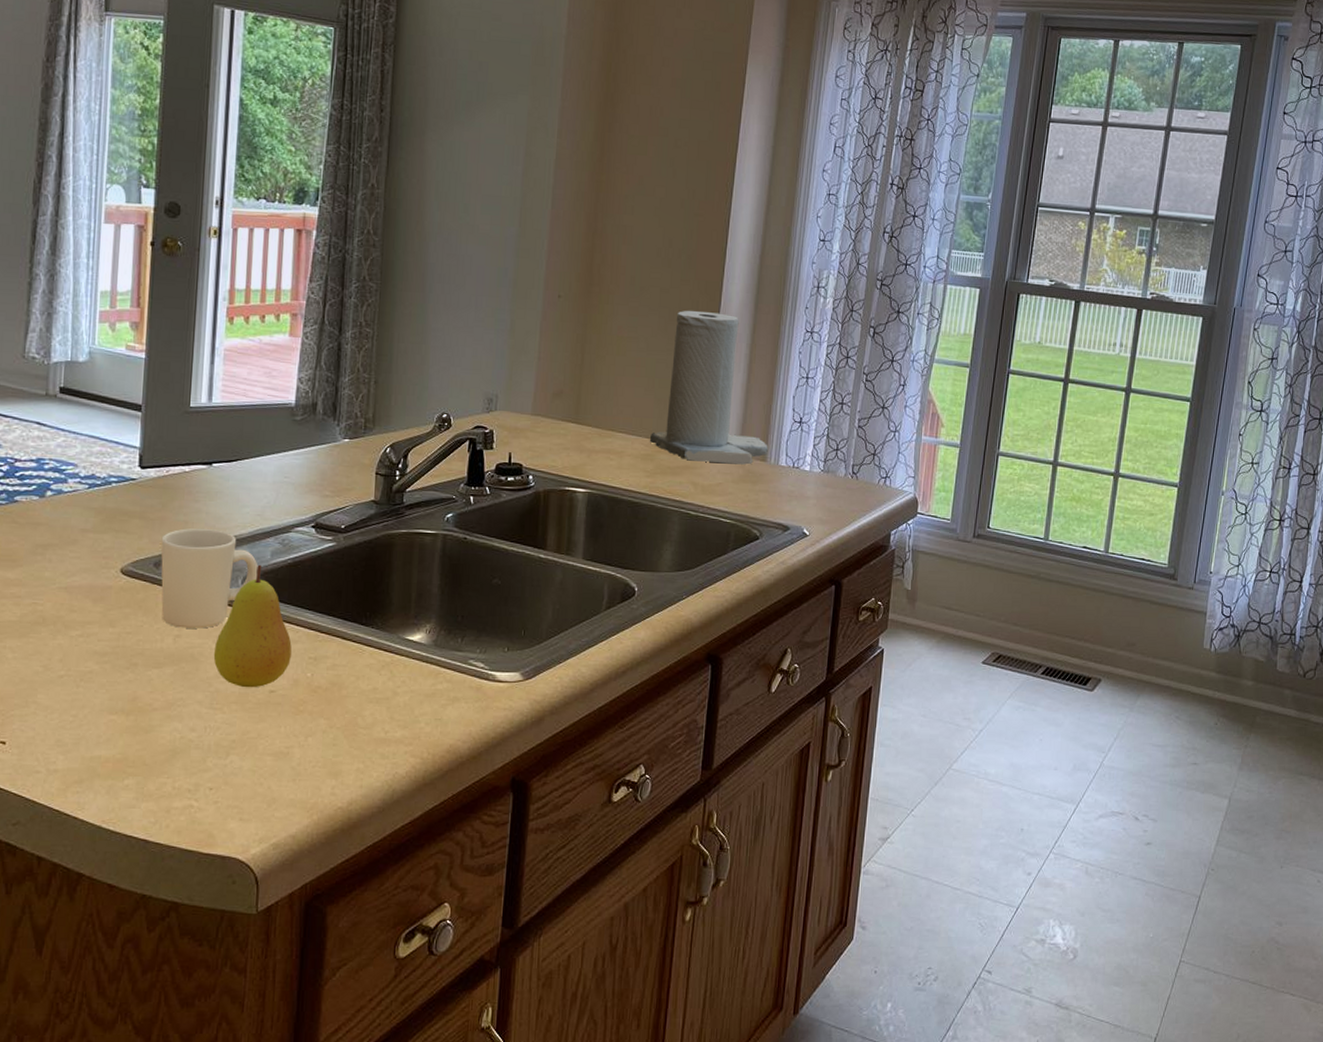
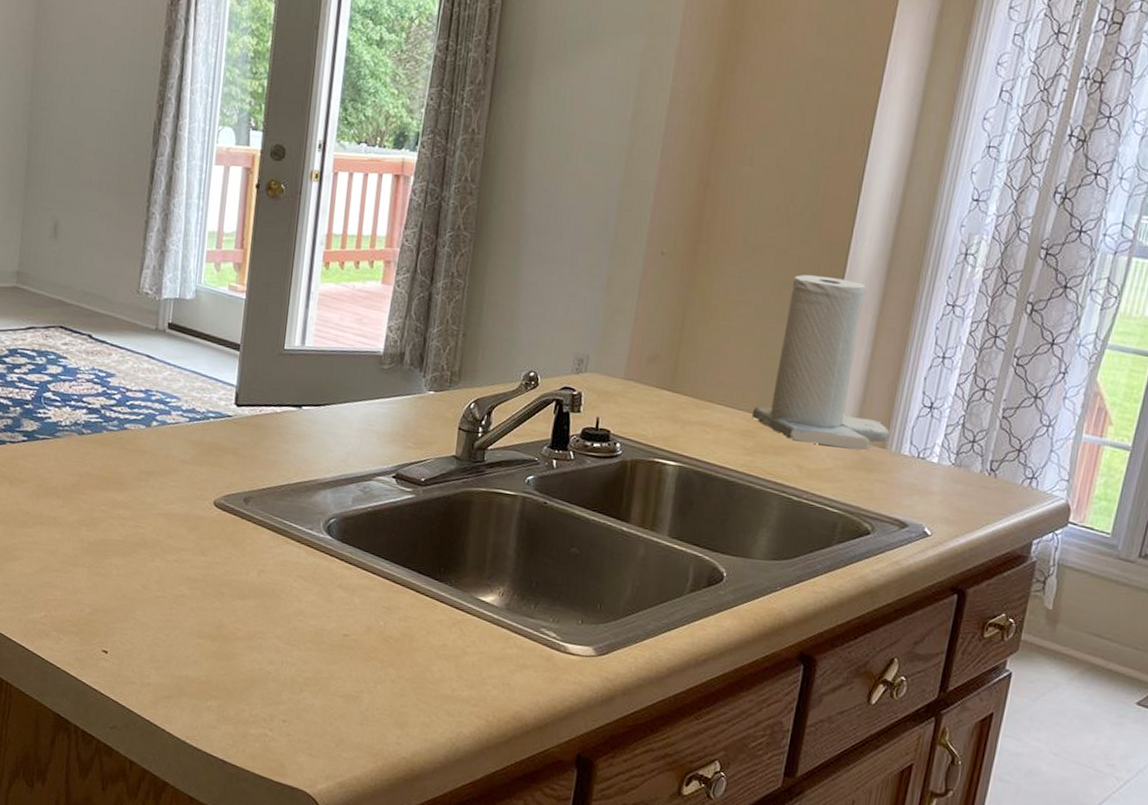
mug: present [161,528,258,629] -> none [248,468,340,567]
fruit: present [213,564,292,688] -> none [293,509,367,630]

